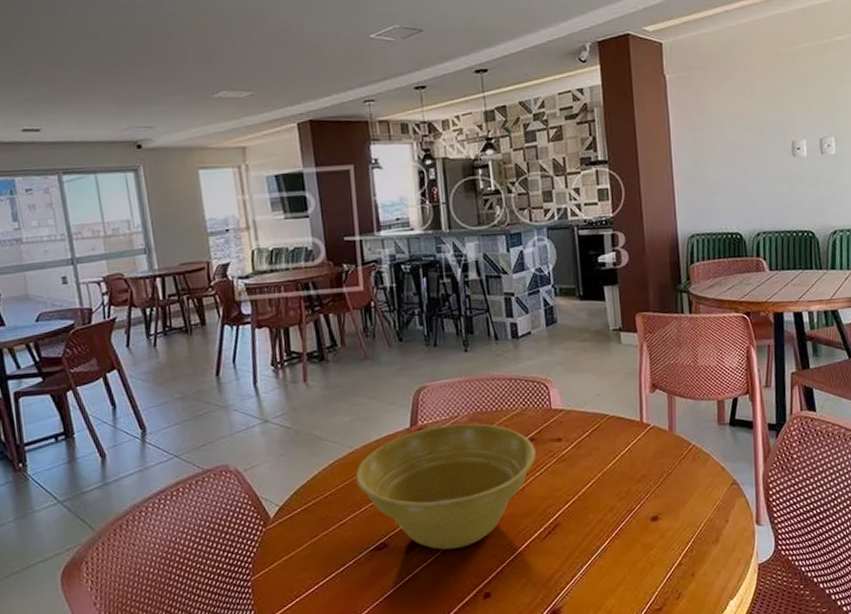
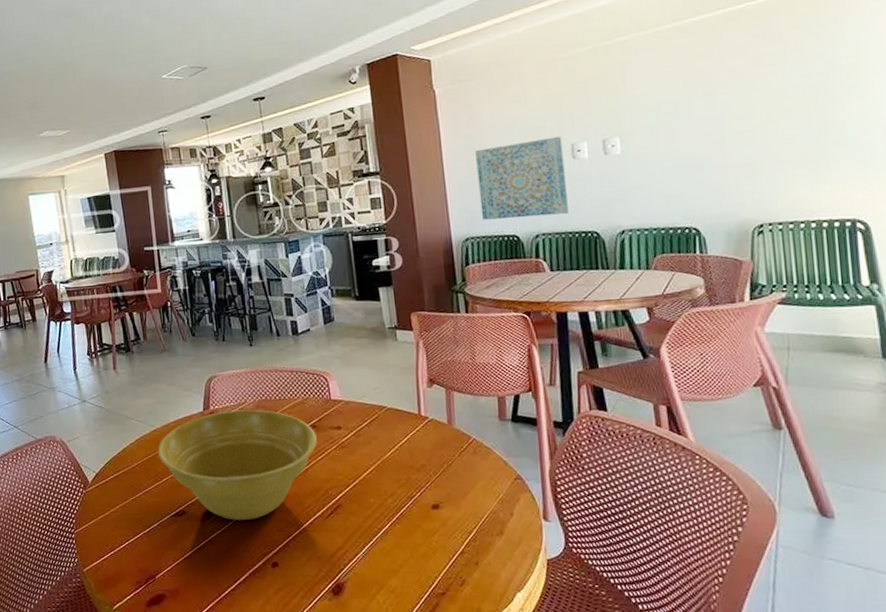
wall art: none [703,132,787,216] -> present [475,136,568,220]

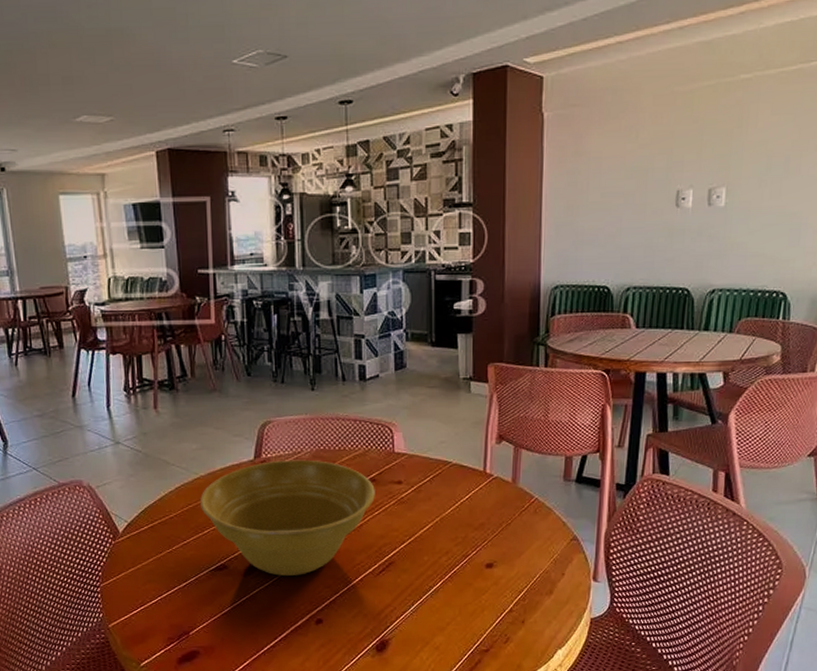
wall art: present [475,136,568,220] -> none [574,180,668,268]

